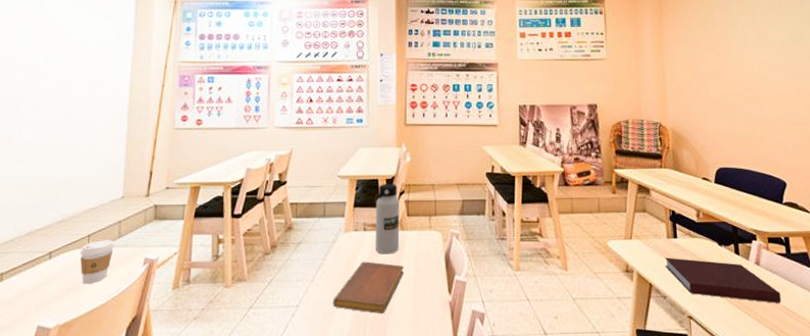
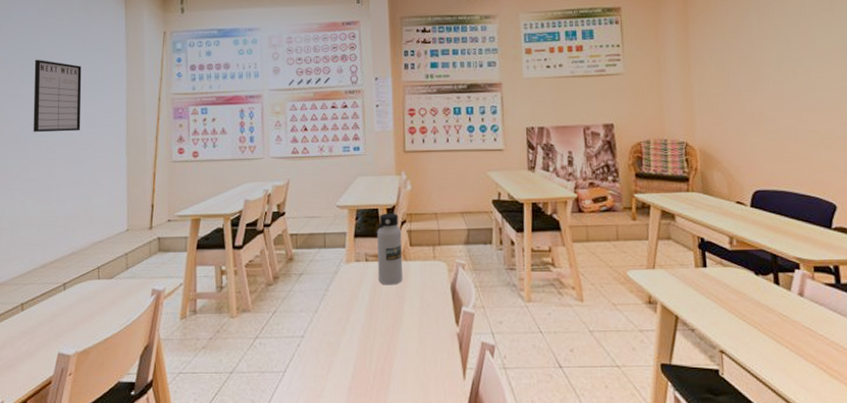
writing board: none [29,22,87,96] -> present [33,59,82,133]
coffee cup: present [80,240,114,284] -> none [91,271,123,314]
notebook: present [332,261,404,313] -> none [337,292,409,344]
notebook: present [664,257,781,303] -> none [692,288,829,337]

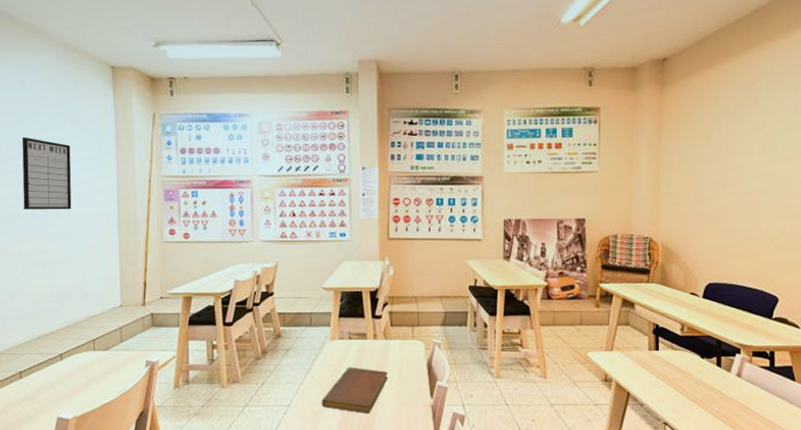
notebook: none [337,292,409,344] -> present [321,367,388,413]
water bottle: present [377,213,403,285] -> none [360,296,384,361]

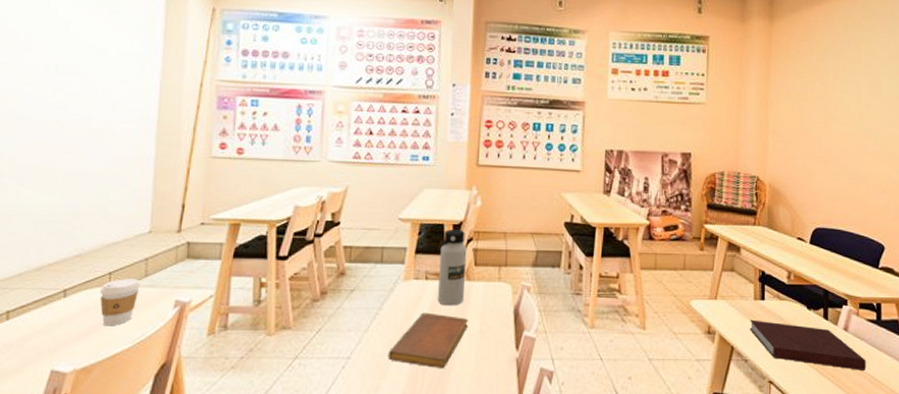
writing board: present [21,137,72,210] -> none [37,23,106,114]
coffee cup: none [87,344,118,382] -> present [99,278,140,326]
water bottle: none [360,296,384,361] -> present [438,229,467,306]
notebook: none [644,368,759,412] -> present [749,319,866,370]

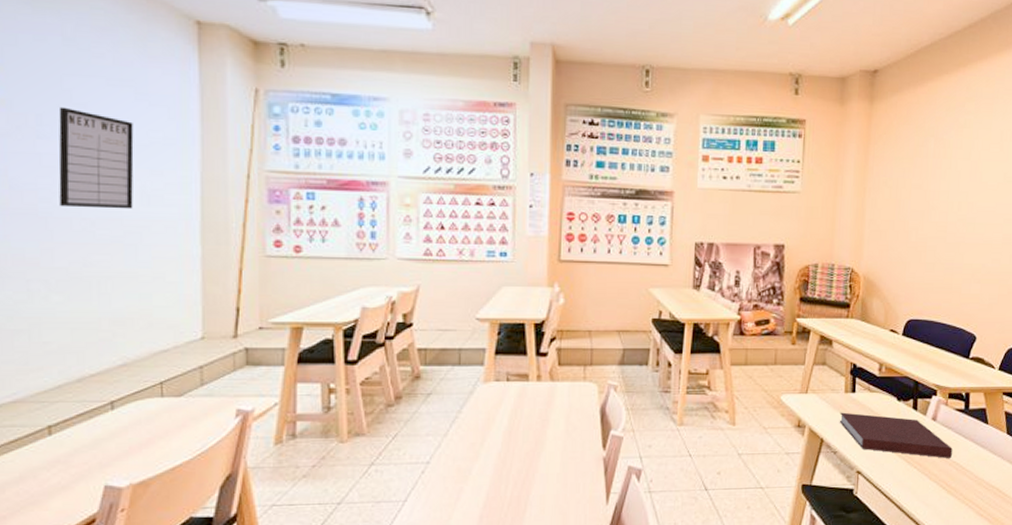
writing board: none [37,23,106,114] -> present [58,106,134,209]
coffee cup: present [99,278,140,326] -> none [151,388,196,439]
notebook: present [388,312,468,368] -> none [469,414,553,470]
water bottle: present [438,229,467,306] -> none [521,329,550,407]

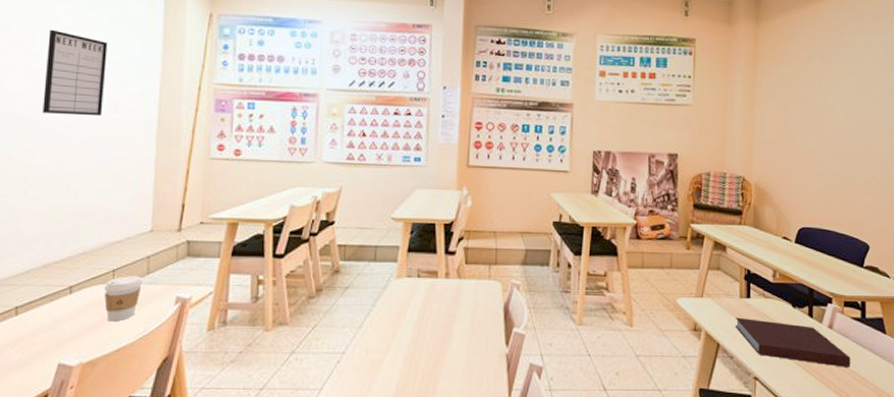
coffee cup: none [151,388,196,439] -> present [104,276,143,322]

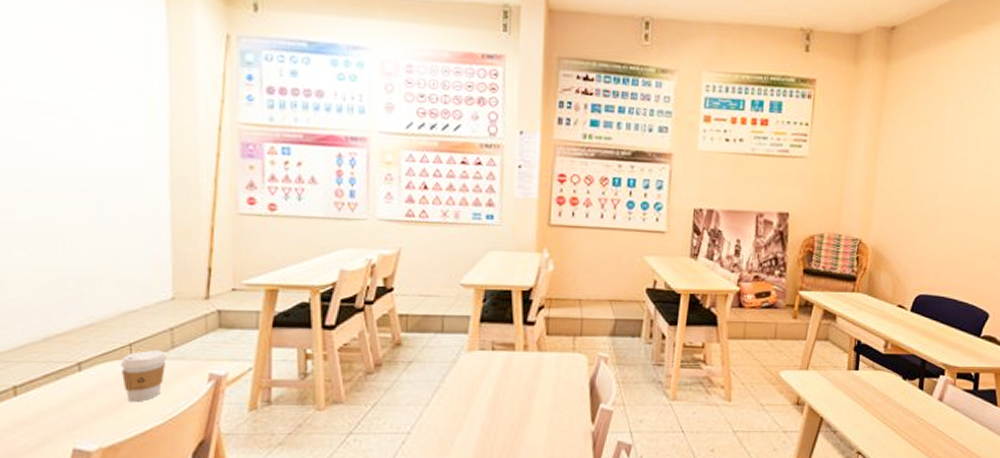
writing board: present [42,29,108,116] -> none [17,50,98,162]
notebook: present [735,317,850,367] -> none [840,390,959,440]

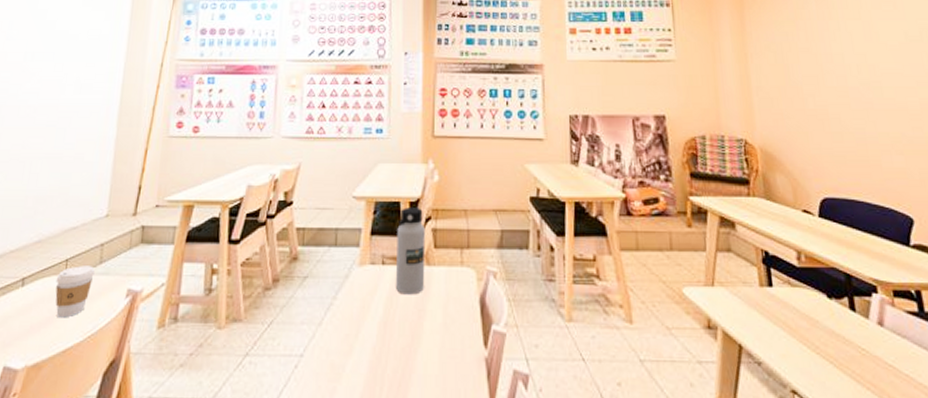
water bottle: none [506,296,538,378] -> present [396,208,426,295]

